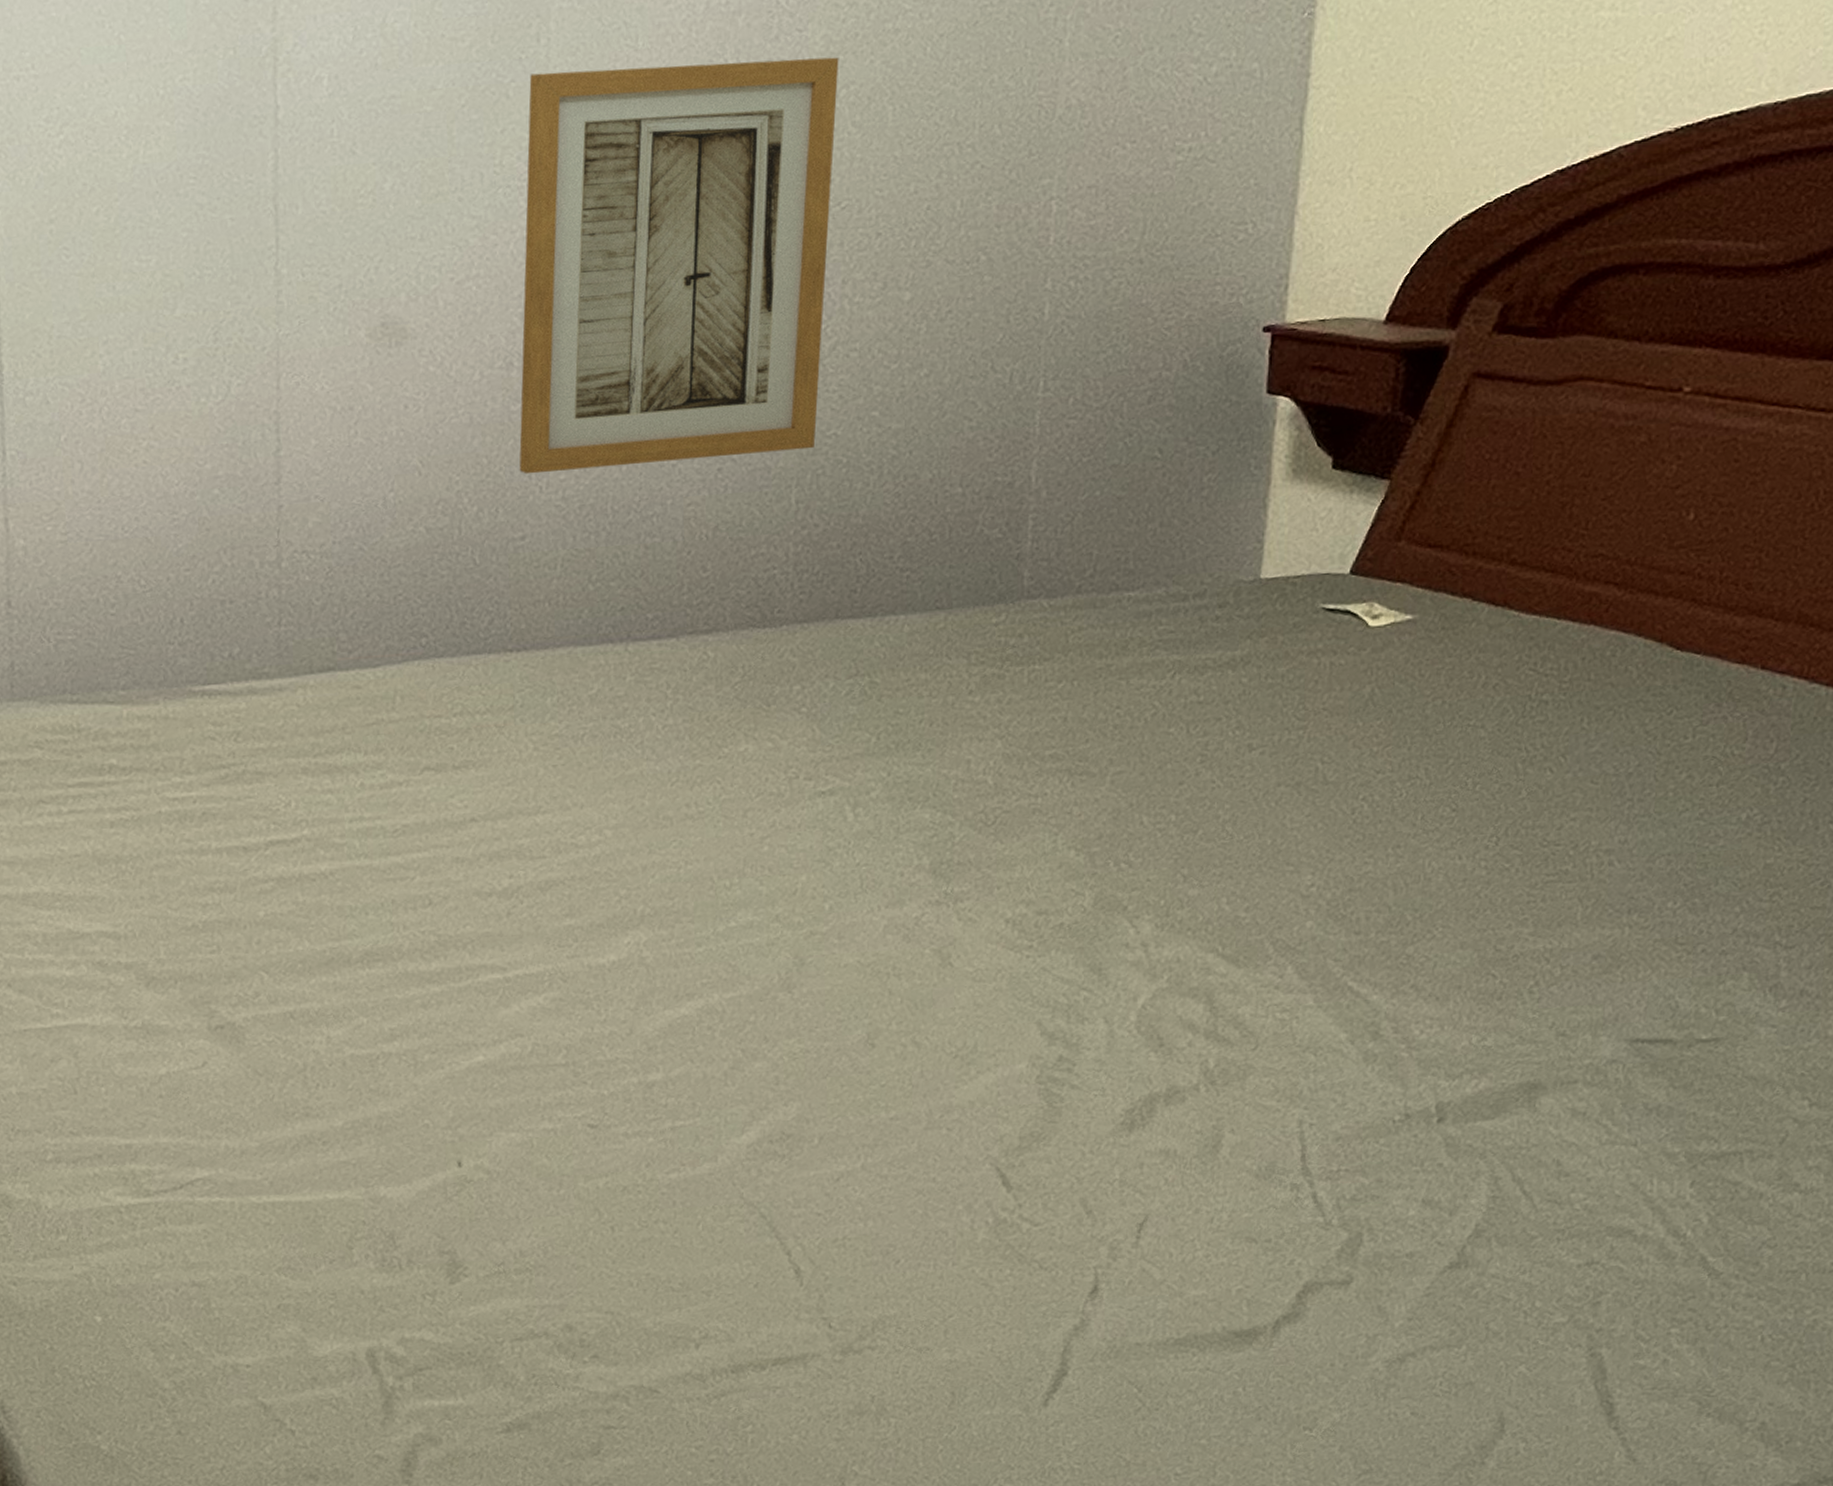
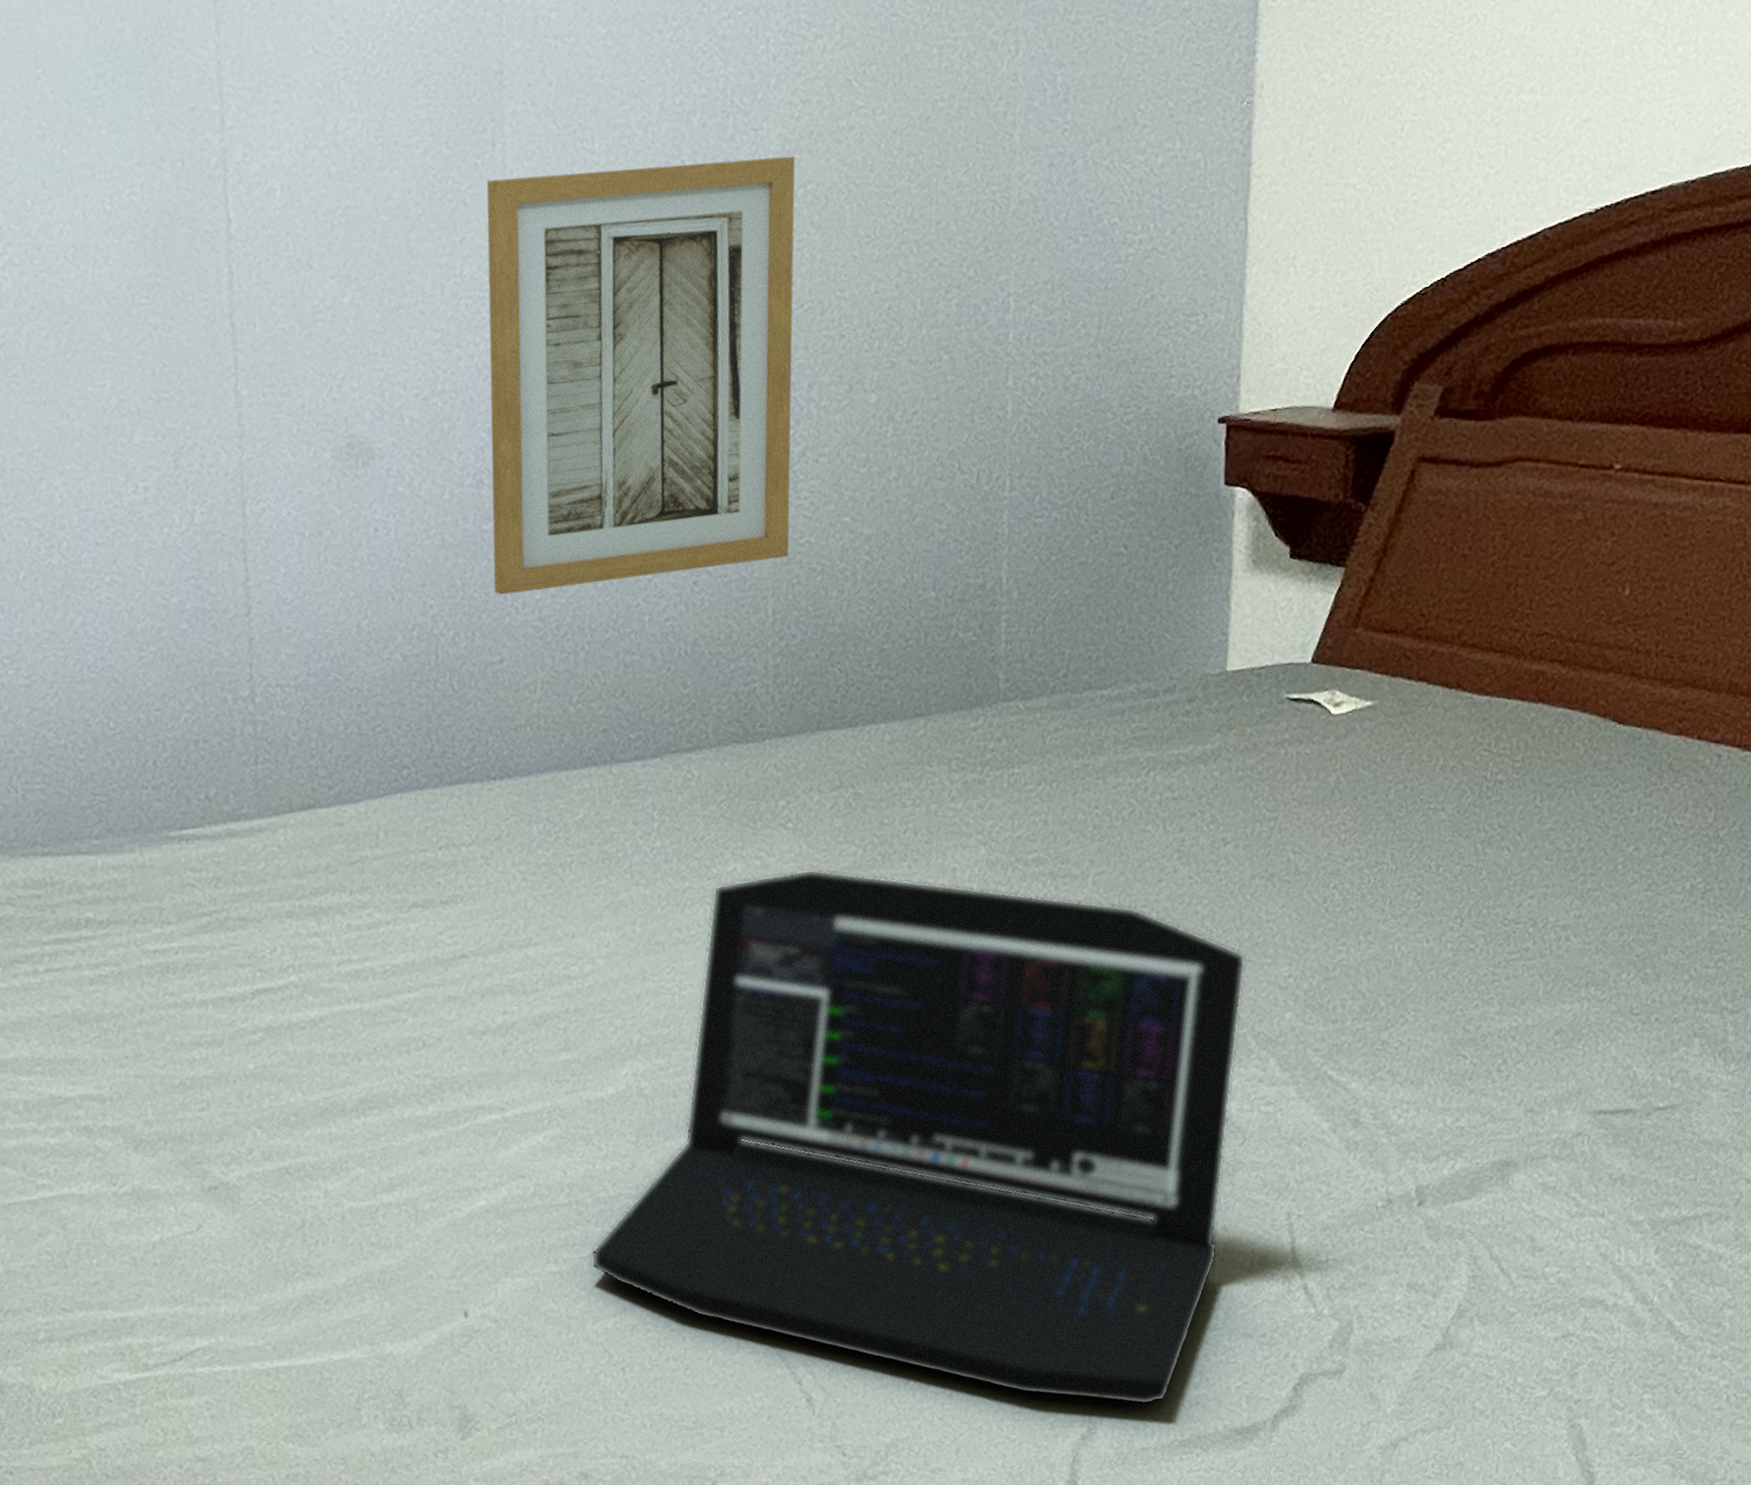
laptop: none [585,753,1267,1302] -> present [590,869,1246,1406]

